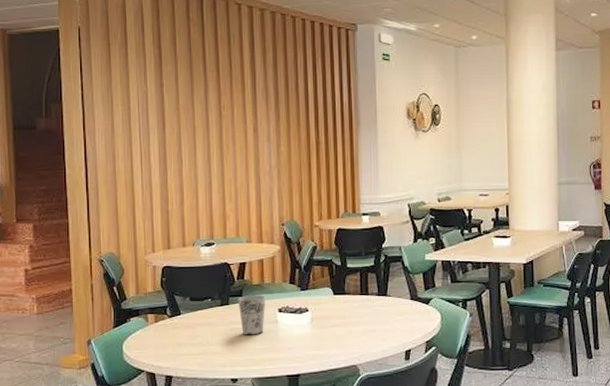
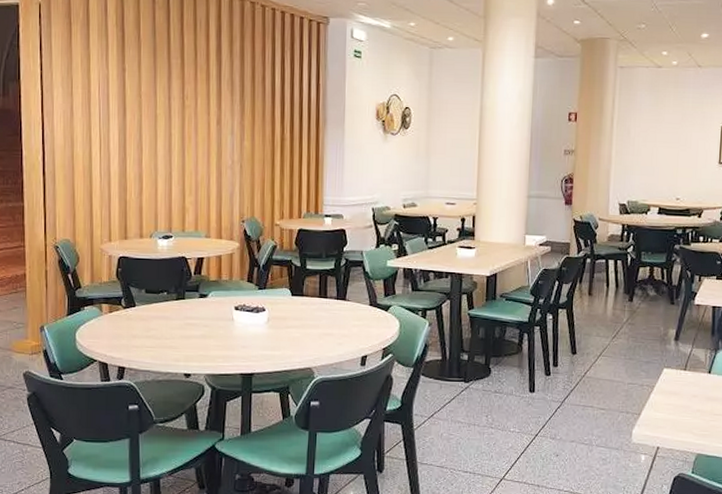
cup: present [238,295,266,335] -> none [194,291,223,332]

